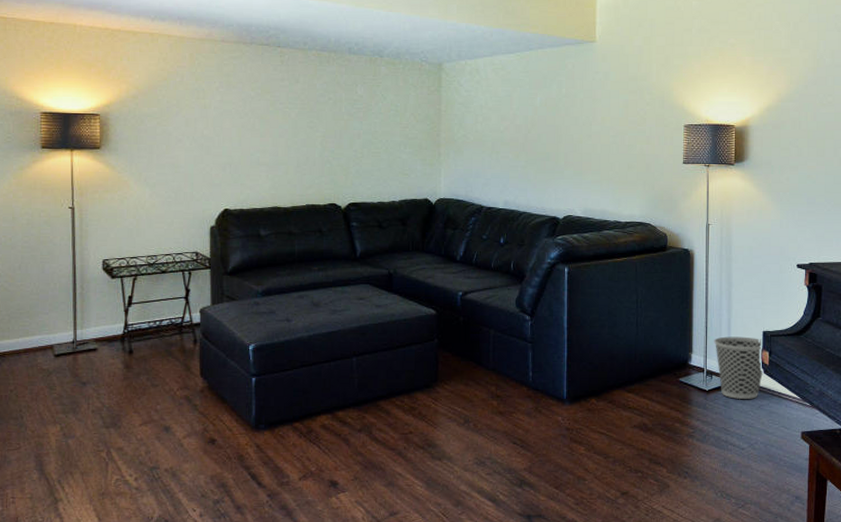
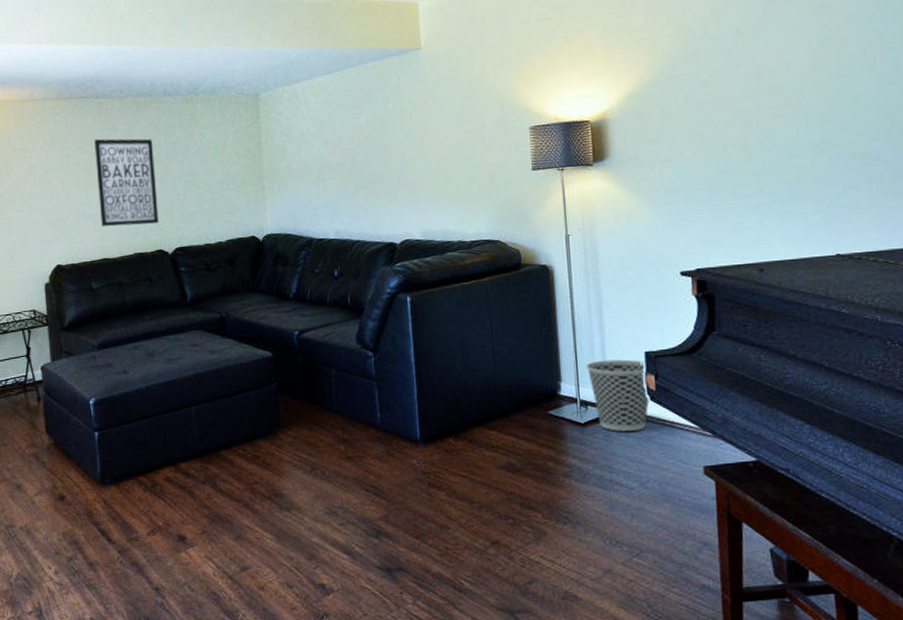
wall art: none [273,87,334,178] -> present [94,138,159,227]

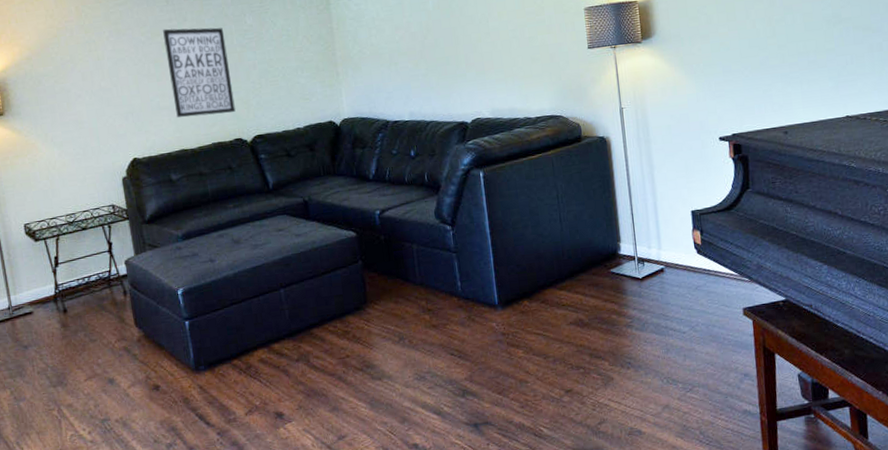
wastebasket: present [586,359,650,431] -> none [641,218,697,283]

